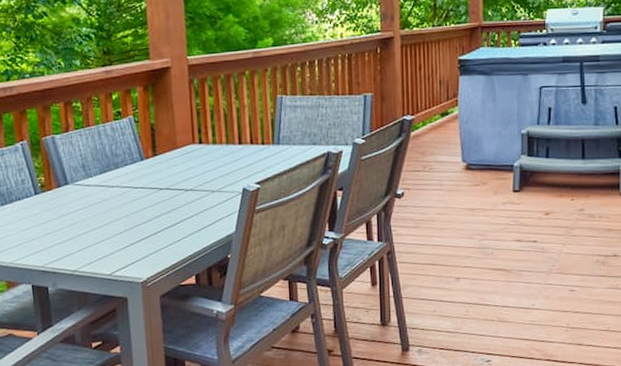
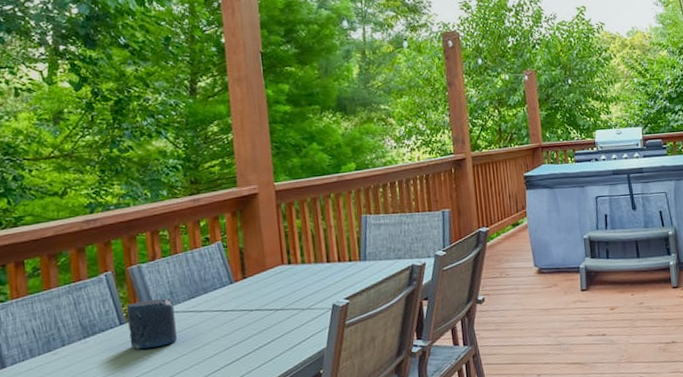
candle: none [41,171,90,220] -> present [126,298,178,349]

